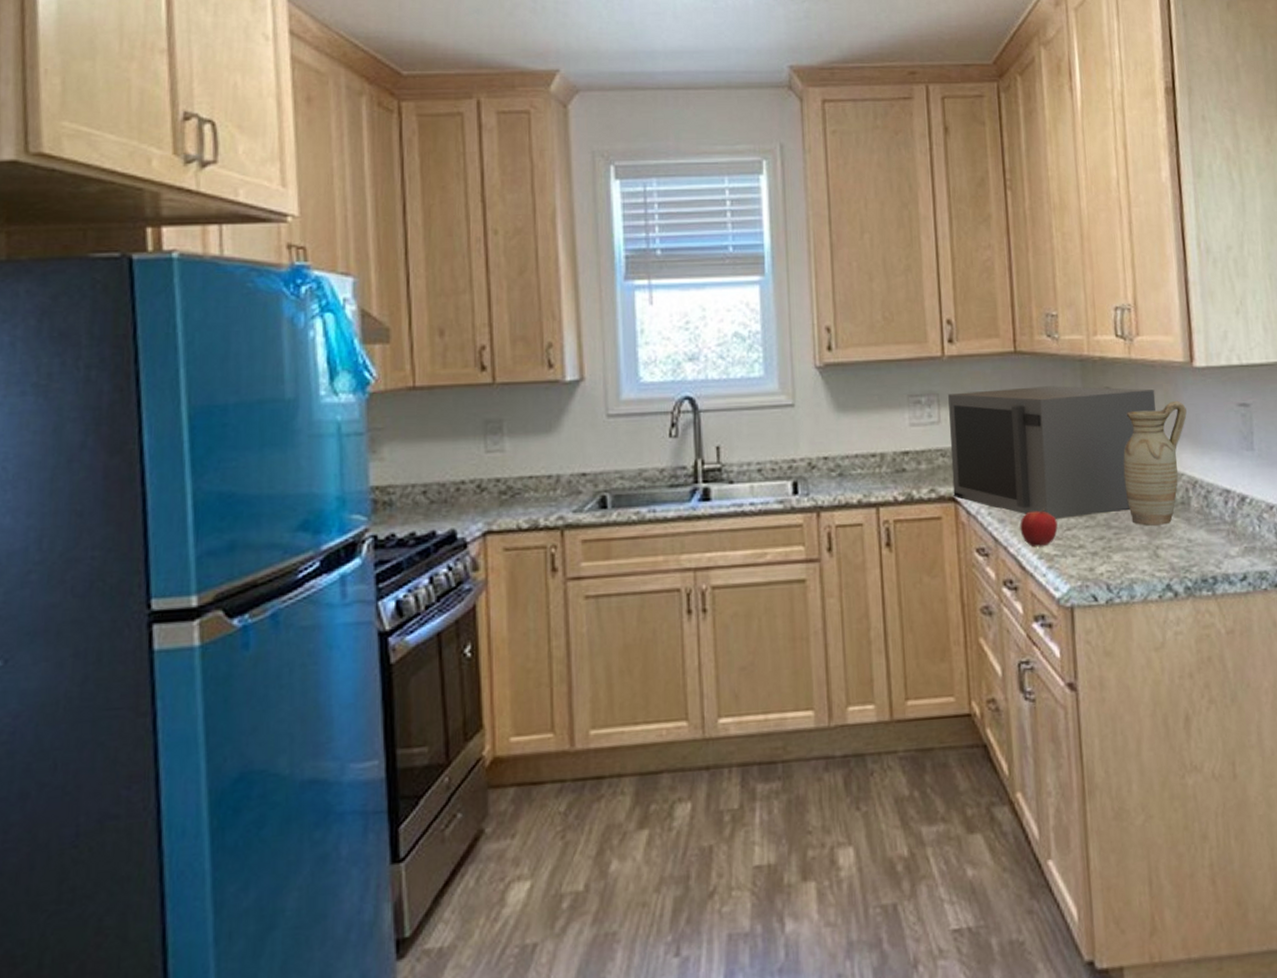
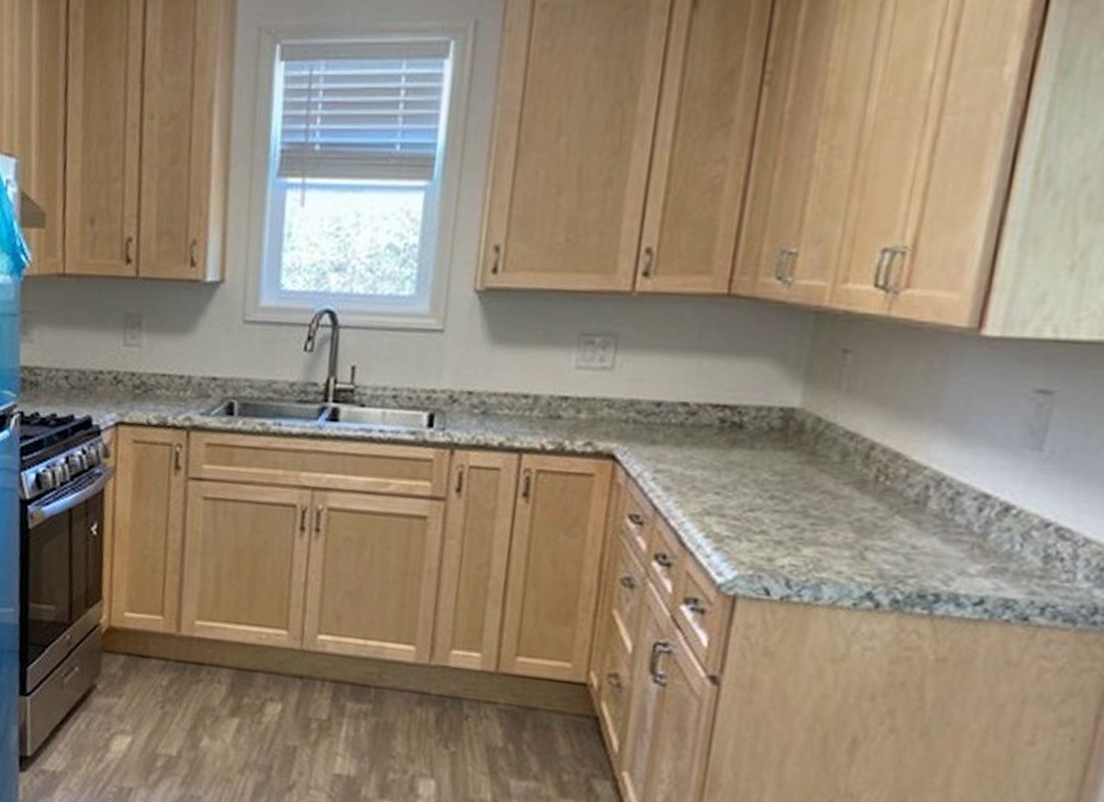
microwave: present [948,386,1156,519] -> none [613,336,914,500]
fruit: present [1020,508,1058,548] -> none [688,481,739,526]
ceramic jug: present [1123,400,1187,526] -> none [838,375,955,524]

